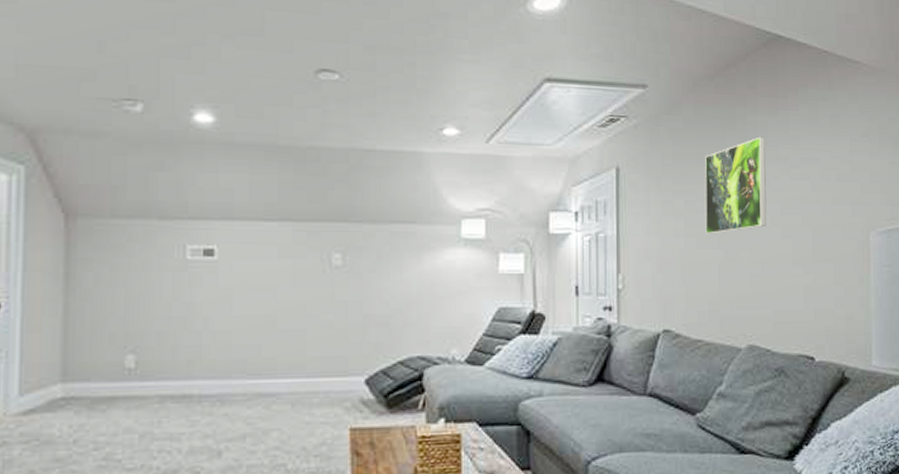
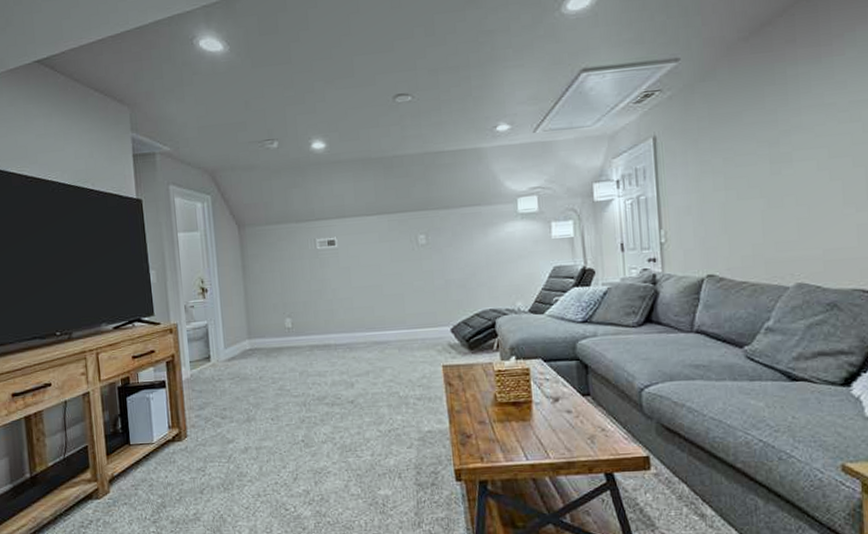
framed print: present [705,136,767,234] -> none [743,87,813,186]

